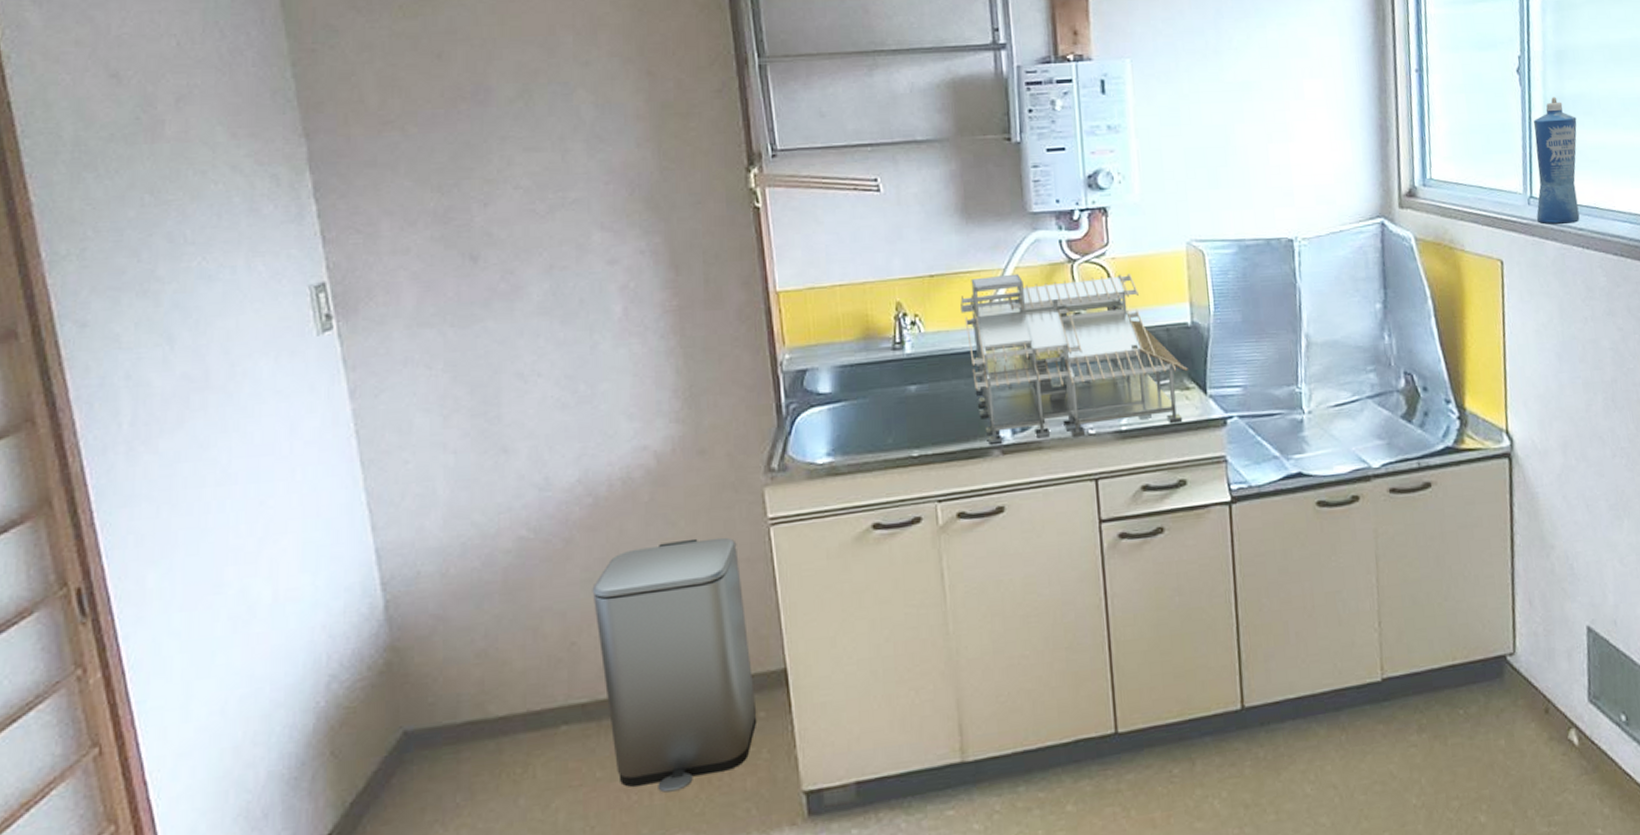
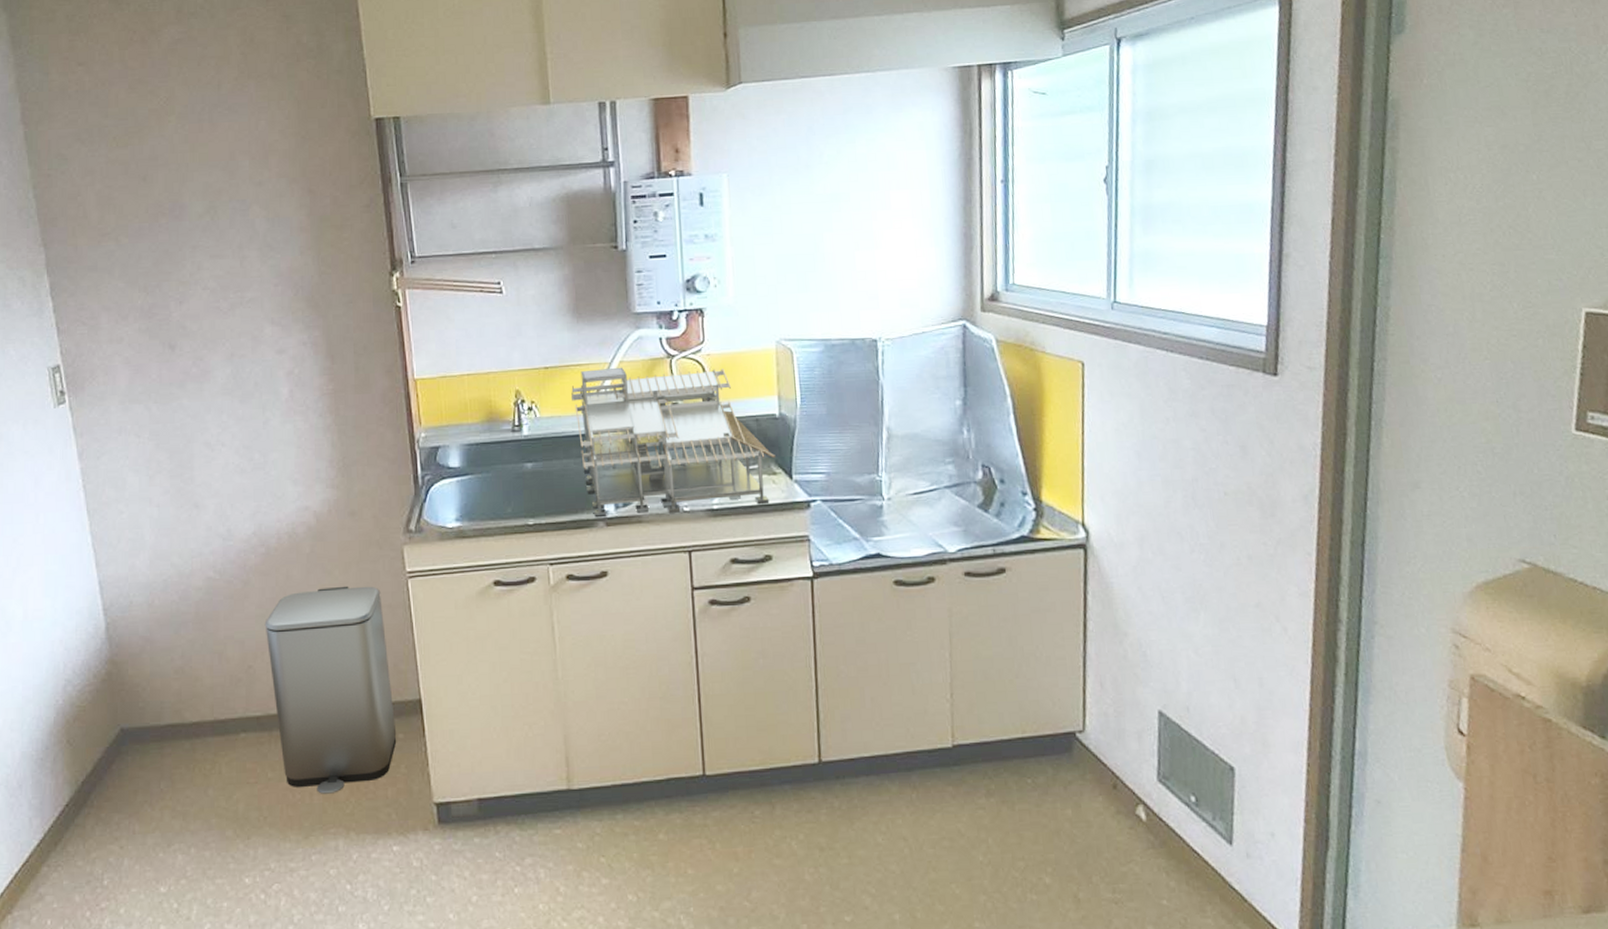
squeeze bottle: present [1534,97,1580,225] -> none [1119,205,1165,329]

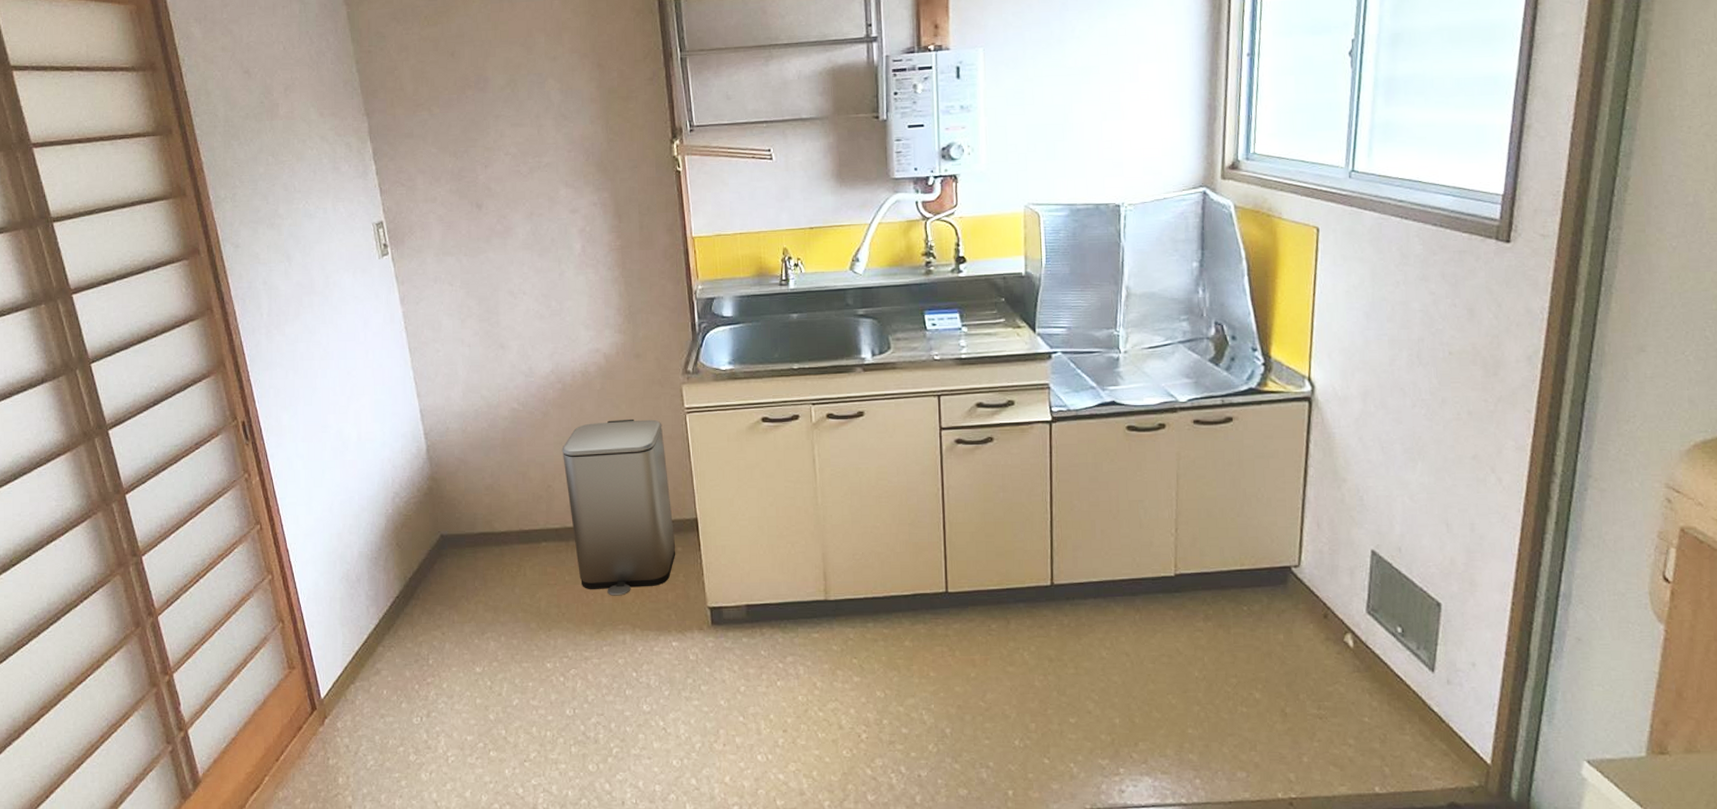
dish rack: present [570,367,775,518] -> none [833,228,1020,364]

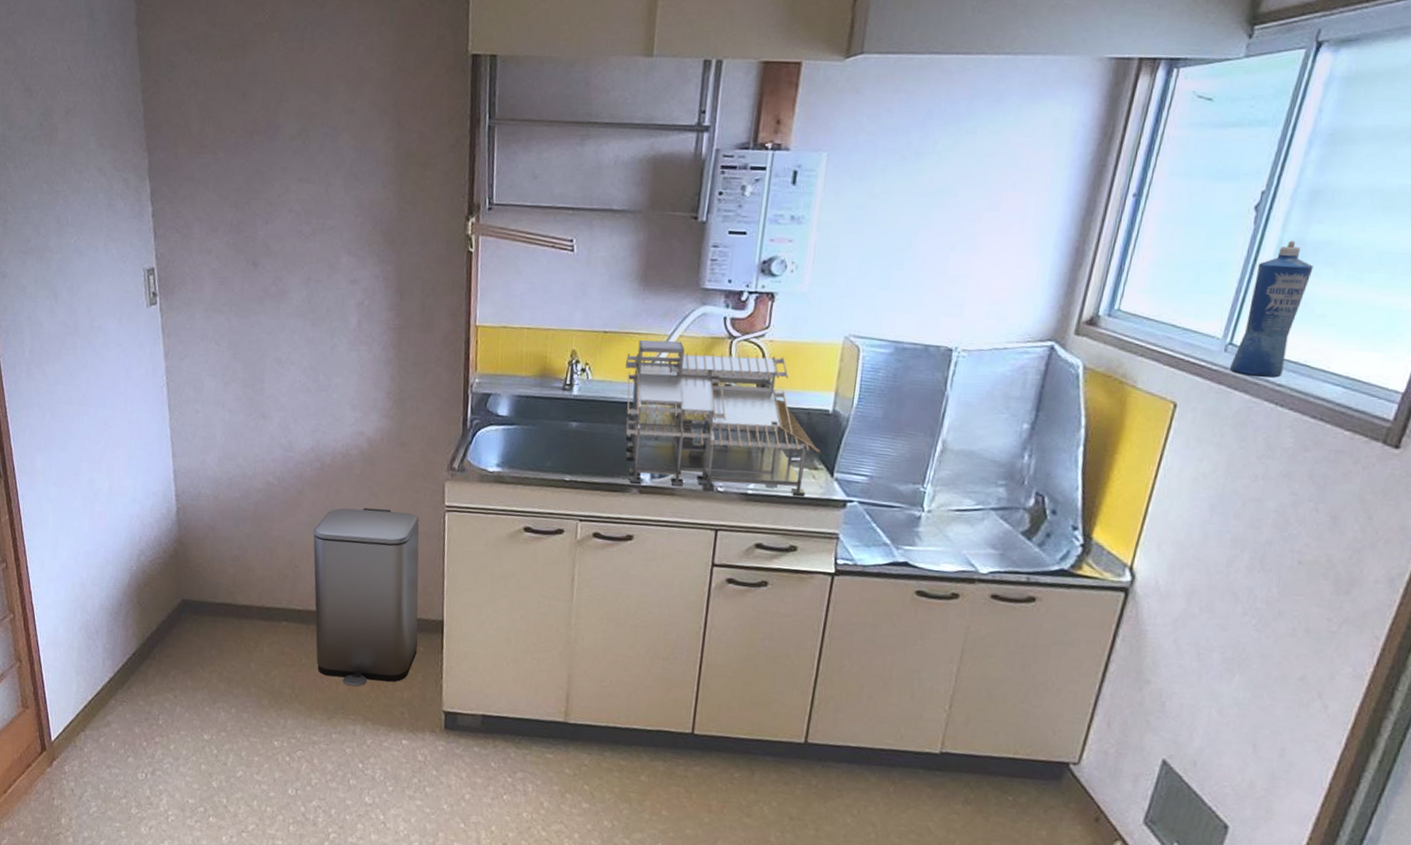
dish rack: none [833,228,1020,364] -> present [624,339,820,498]
squeeze bottle: none [1356,77,1407,197] -> present [1229,240,1314,379]

